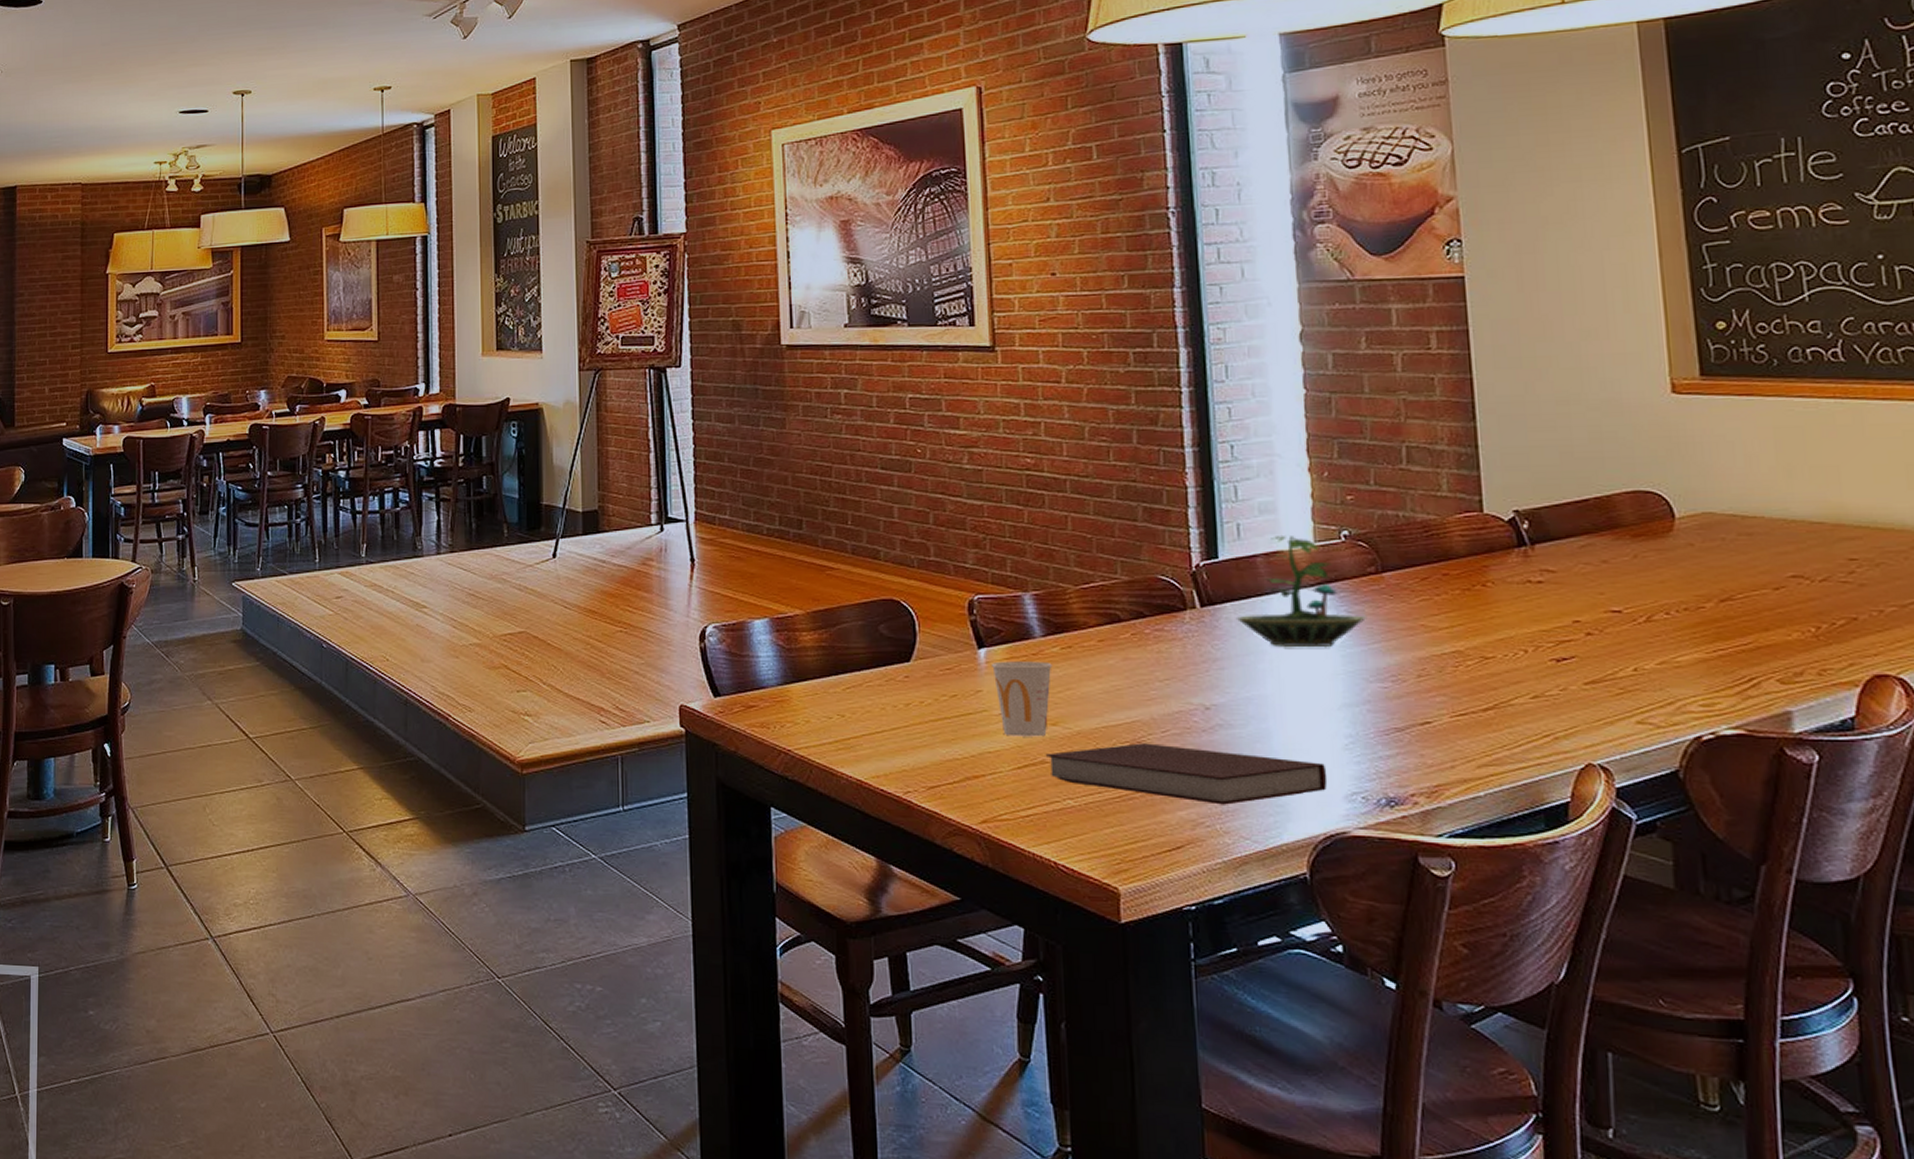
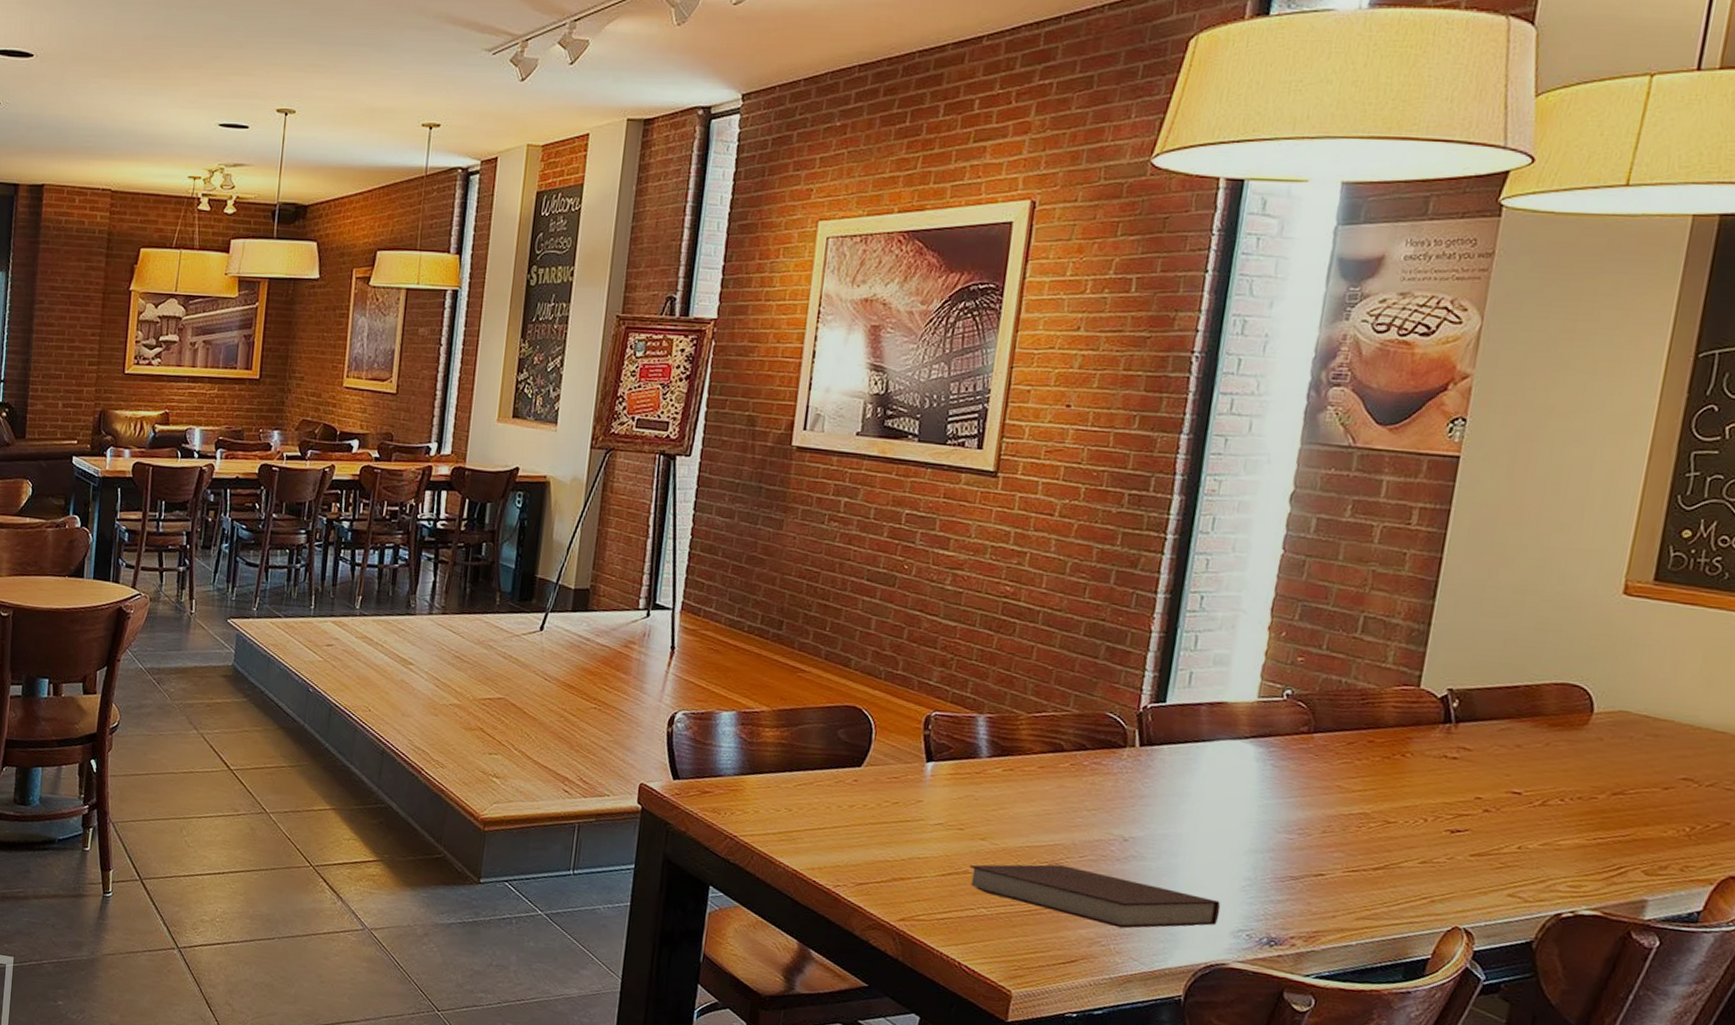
cup: present [992,661,1052,737] -> none [935,776,992,849]
terrarium: present [1235,536,1367,648] -> none [1169,688,1290,797]

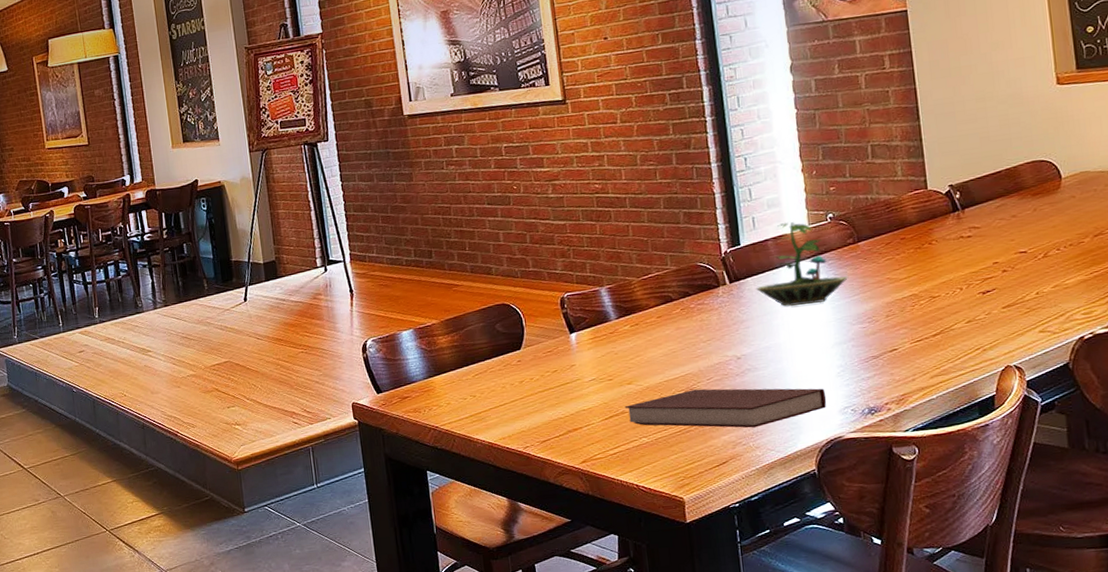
terrarium: none [1169,688,1290,797] -> present [755,222,849,306]

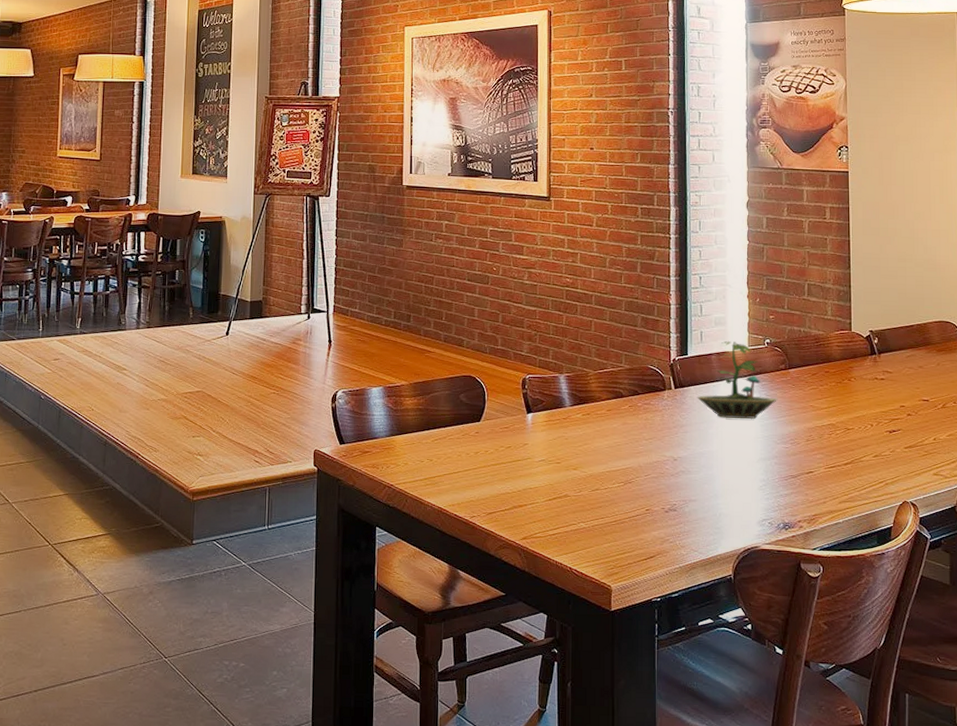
notebook: present [624,388,827,428] -> none [568,483,748,527]

